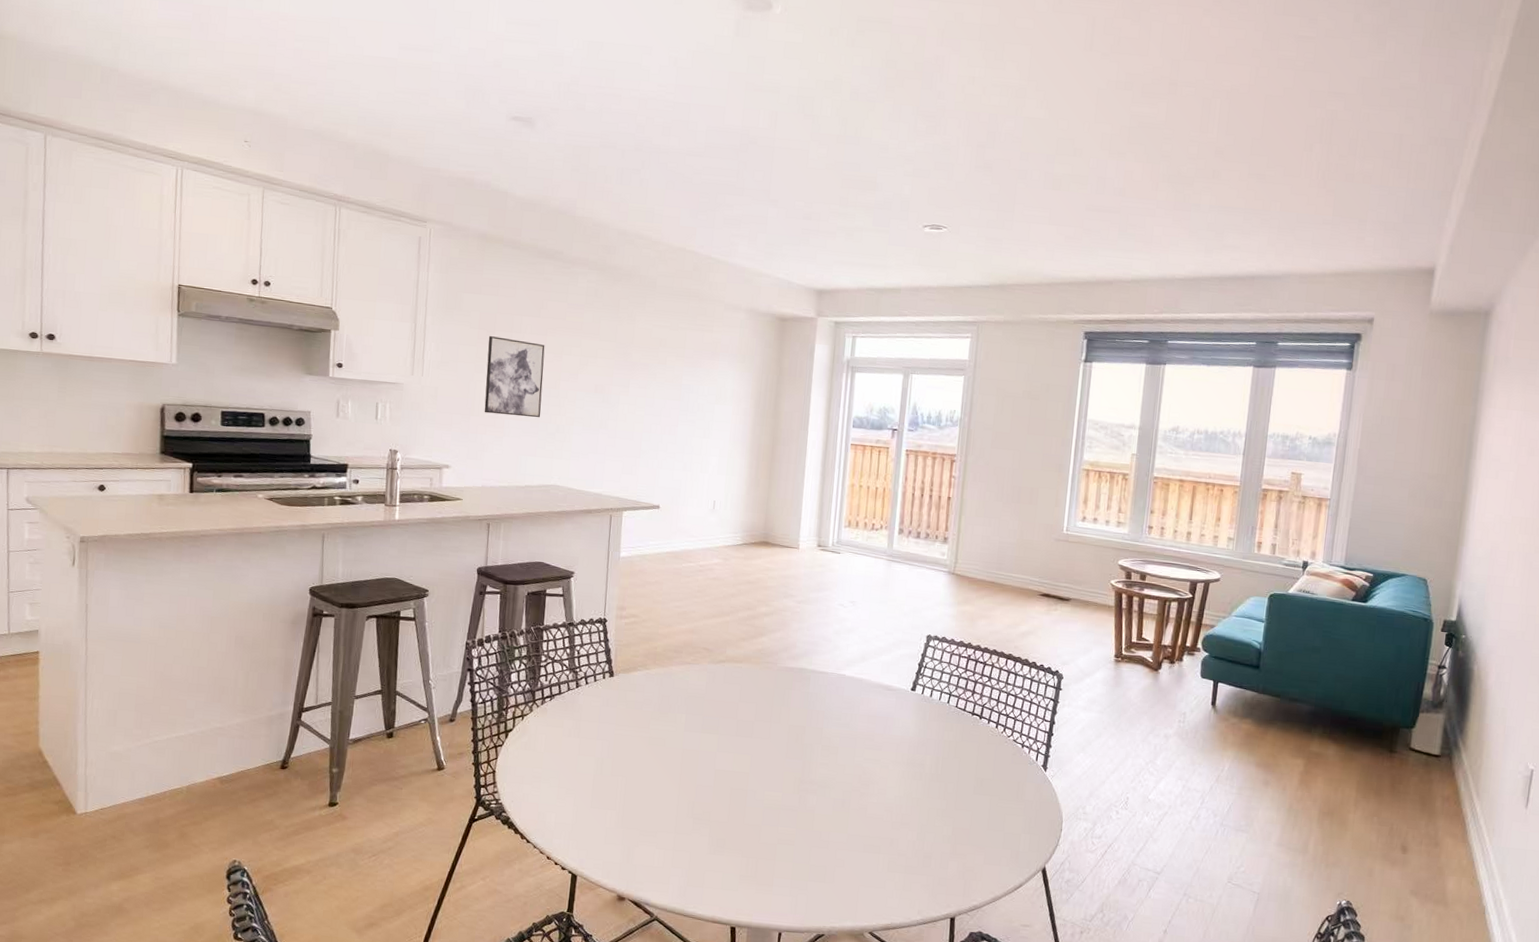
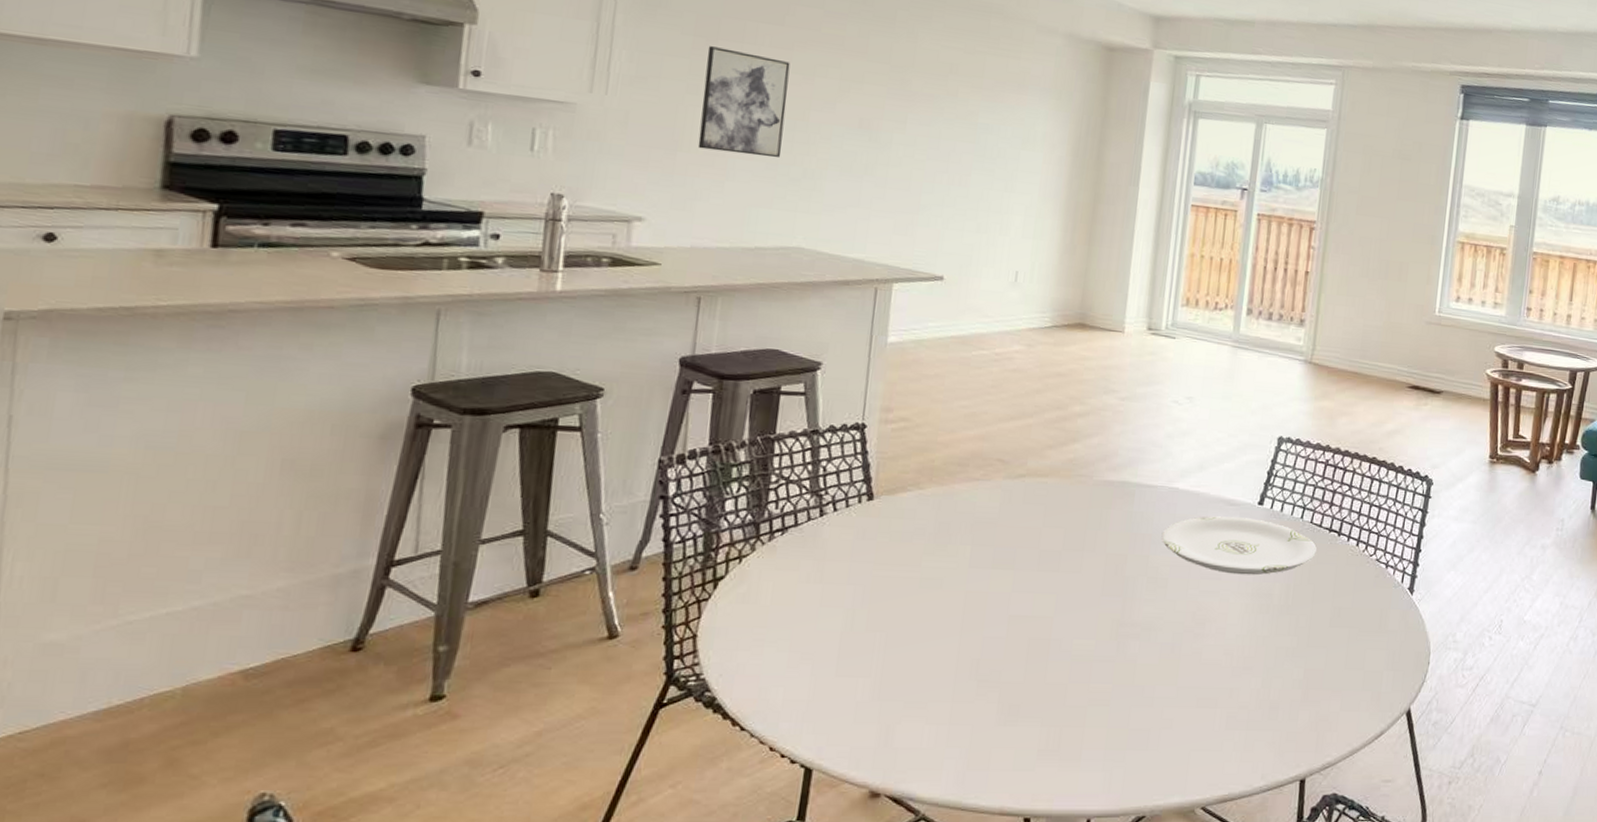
plate: none [832,698,961,748] -> present [1161,516,1317,575]

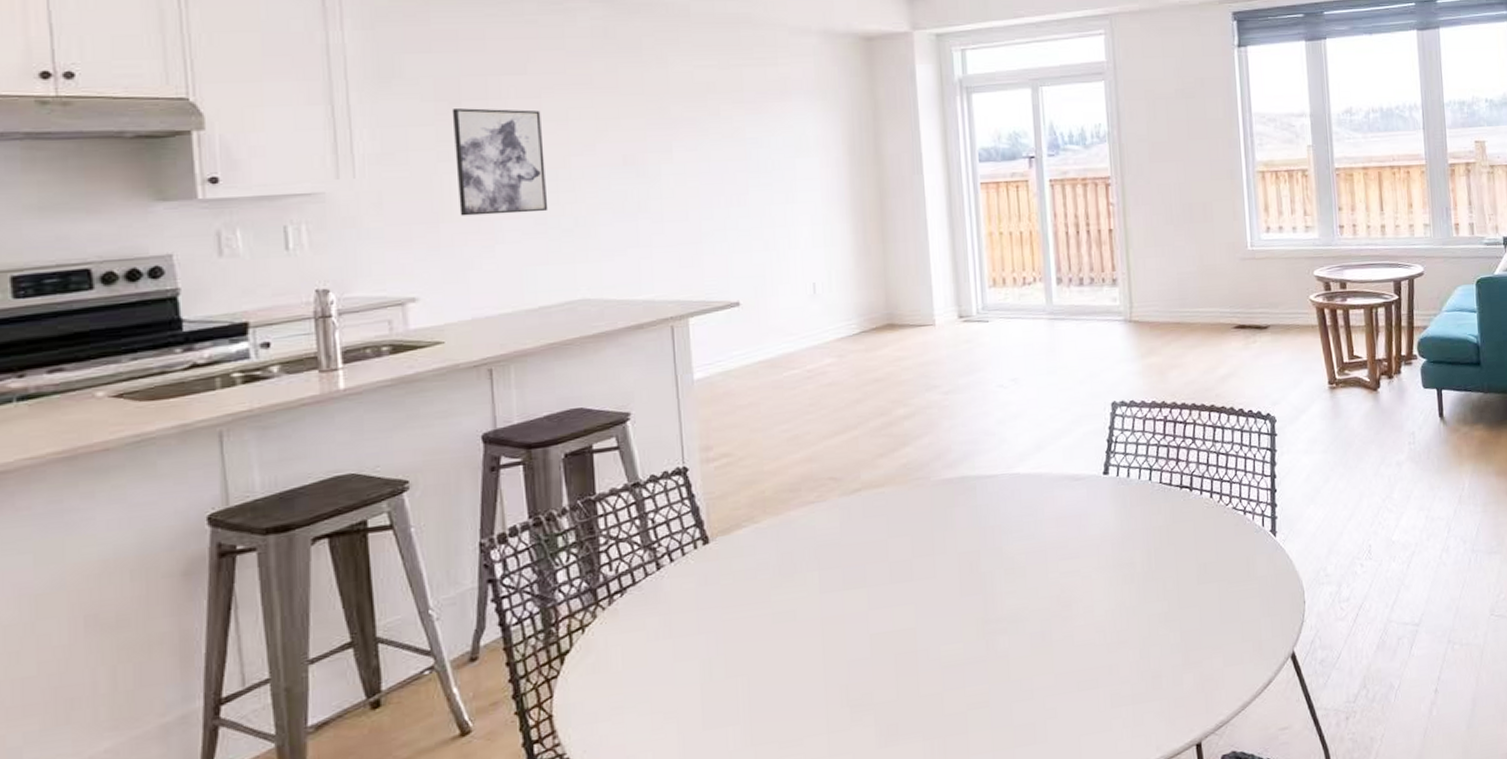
plate: present [1161,516,1317,575] -> none [1011,489,1171,550]

